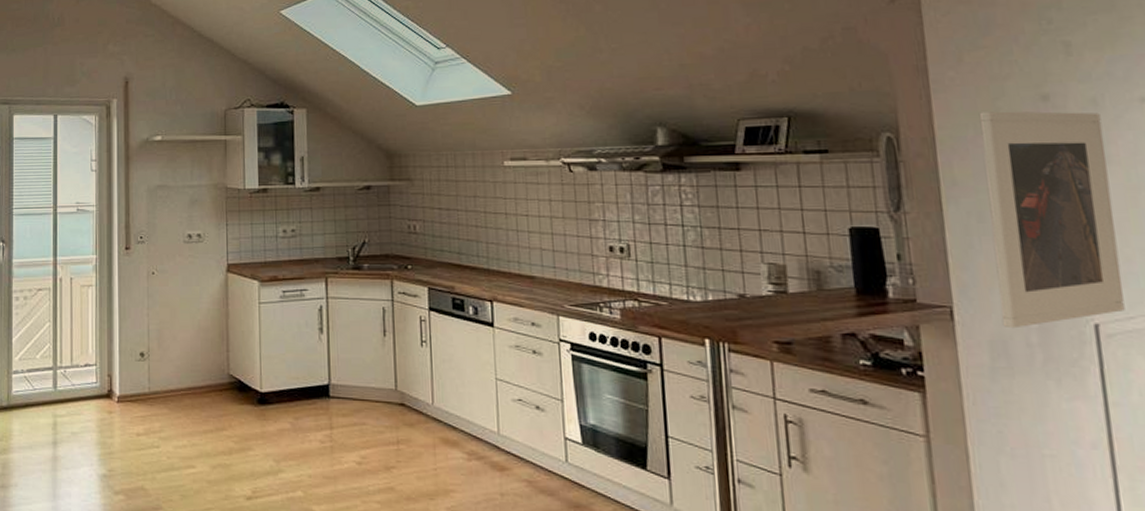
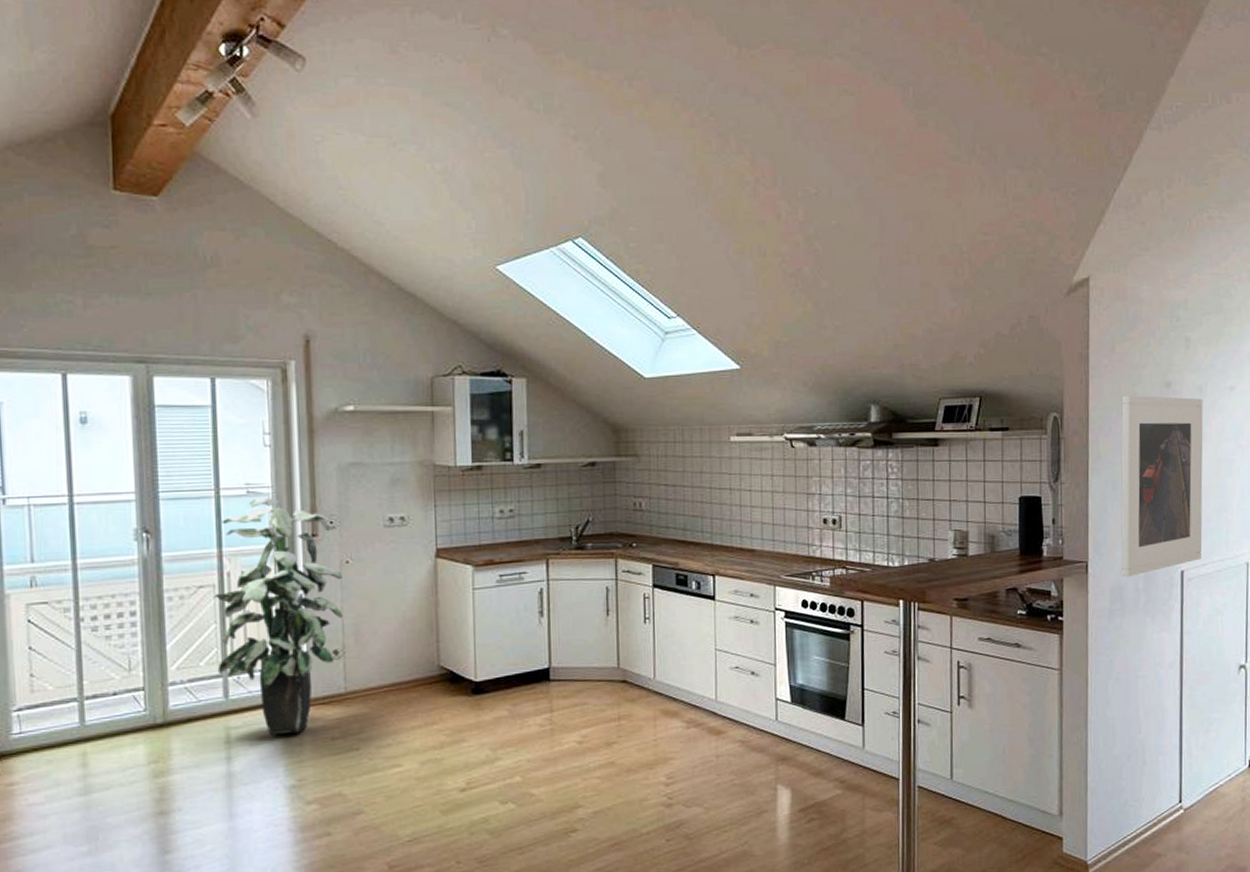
indoor plant: none [49,215,149,427] -> present [214,498,344,736]

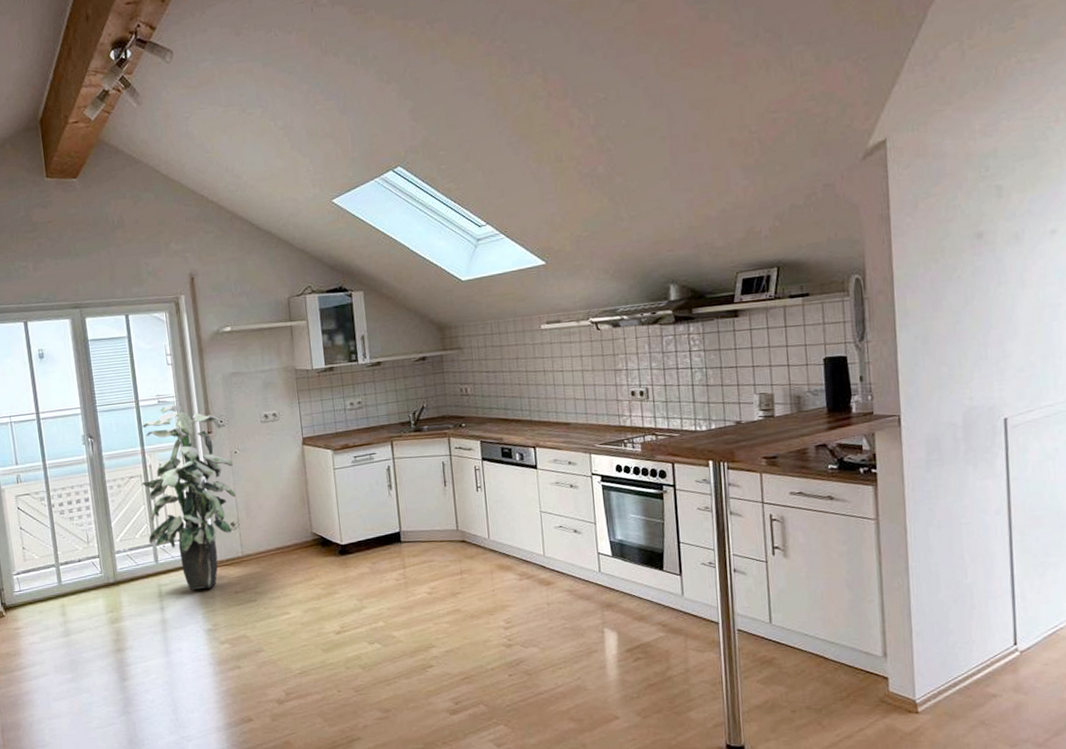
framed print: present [1120,395,1203,578] -> none [928,245,1027,428]

